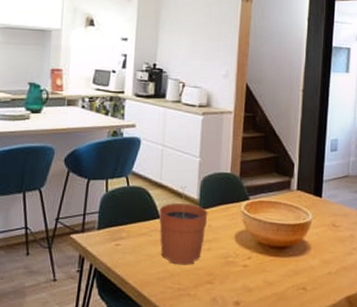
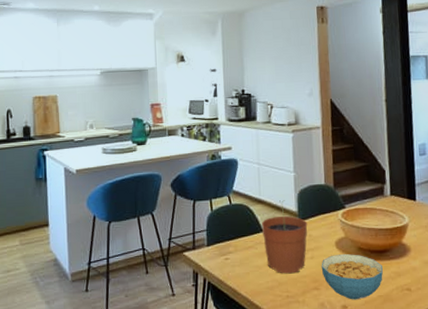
cereal bowl: none [217,248,280,297] -> present [321,254,383,300]

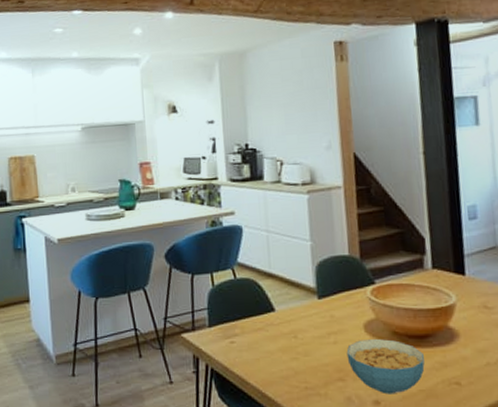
plant pot: present [261,200,308,274] -> none [272,274,329,361]

